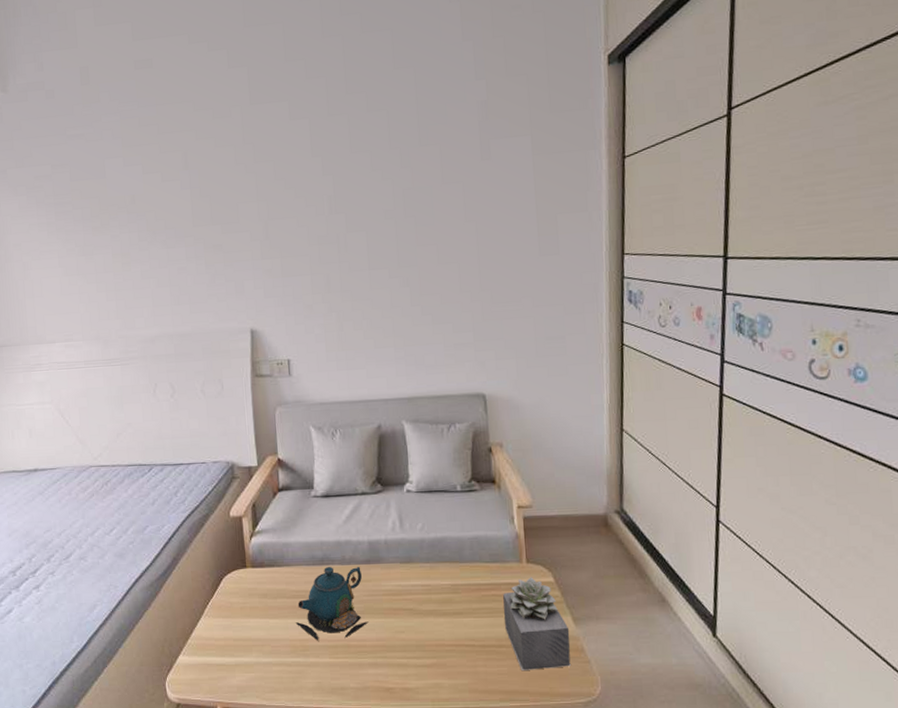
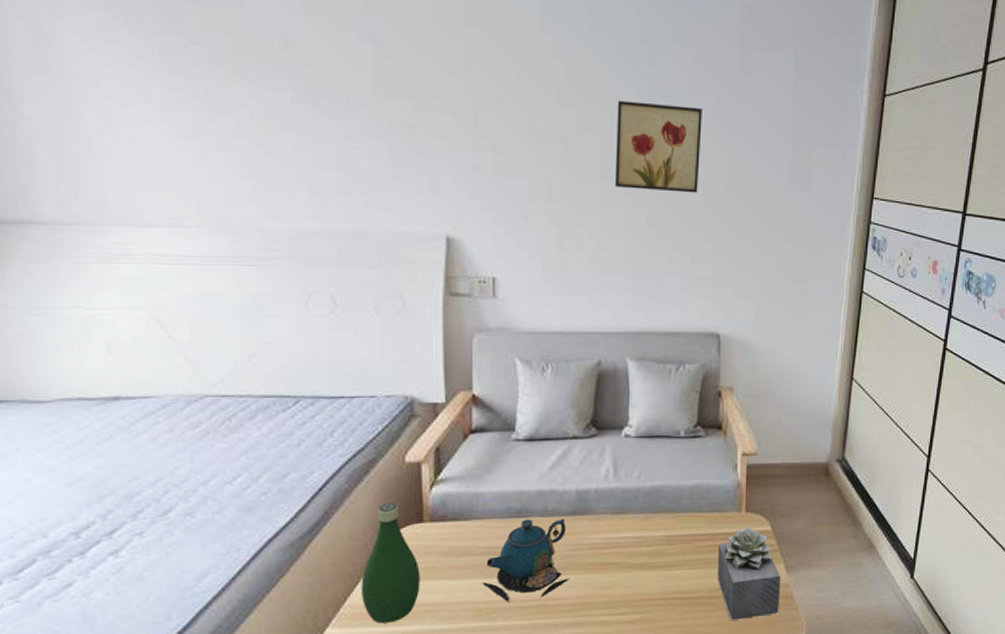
bottle: none [202,551,247,654] -> present [361,503,420,624]
wall art: none [377,196,453,274] -> present [615,100,702,193]

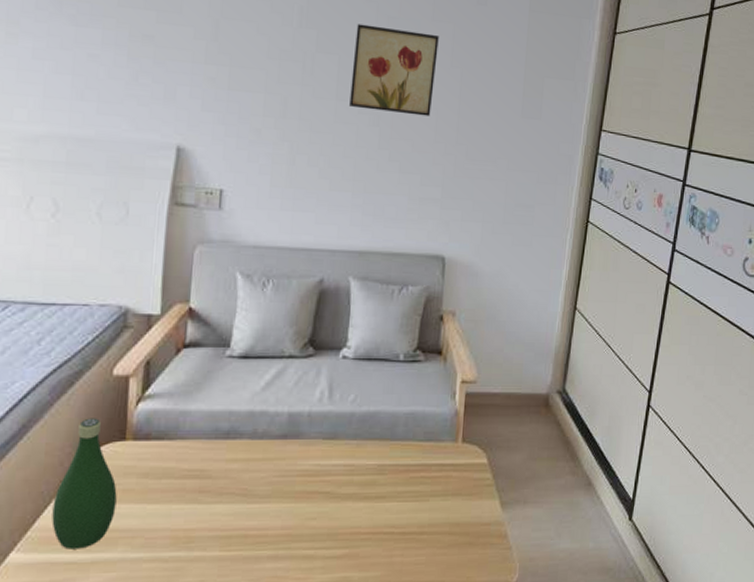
teapot: present [482,518,570,602] -> none [181,441,275,531]
succulent plant: present [718,526,781,620] -> none [430,458,496,559]

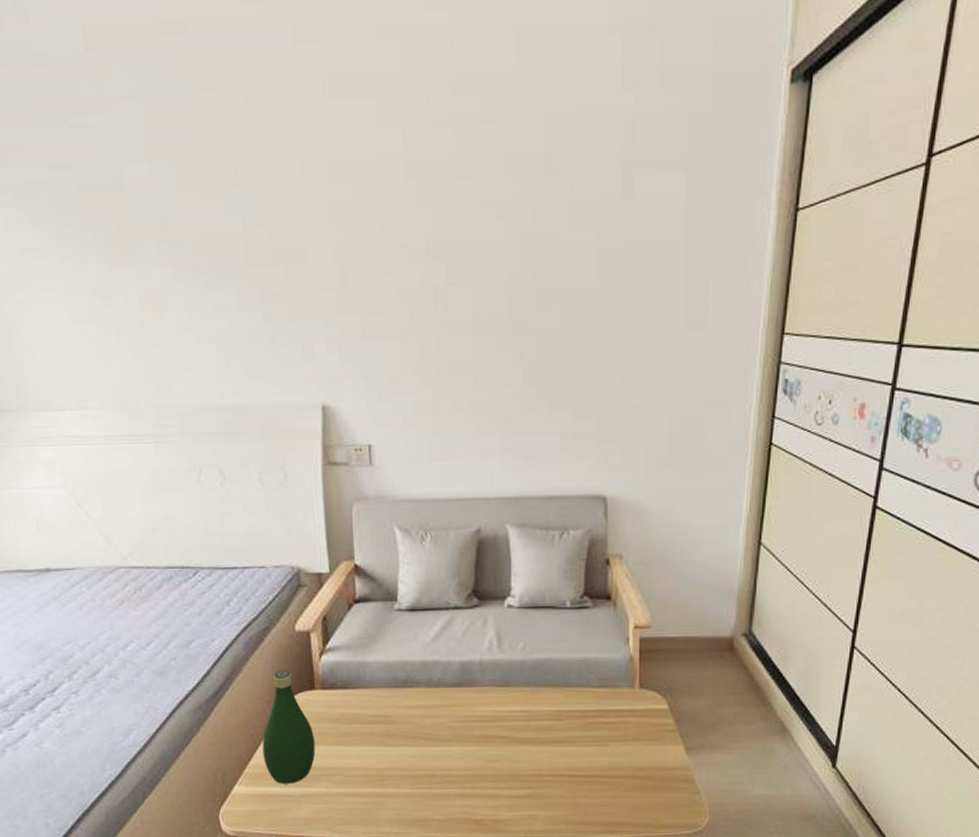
wall art: present [349,23,439,117] -> none [487,245,581,343]

